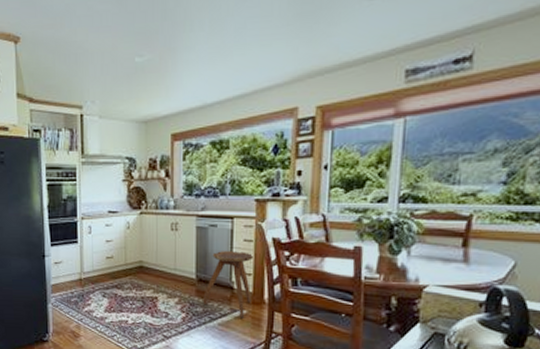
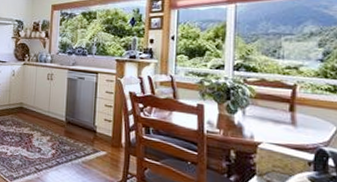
stool: present [203,251,253,318] -> none [70,99,113,159]

